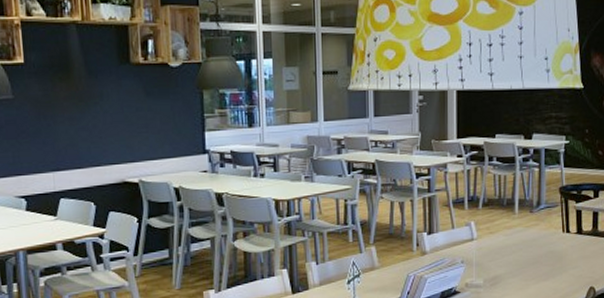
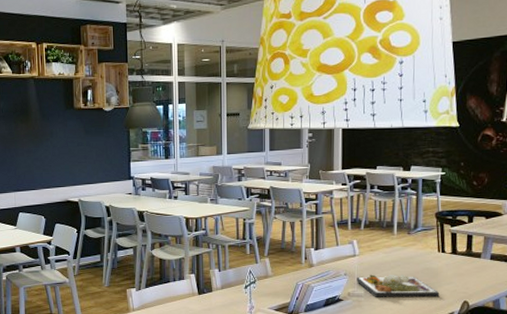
dinner plate: none [475,260,565,288] -> present [357,274,440,298]

